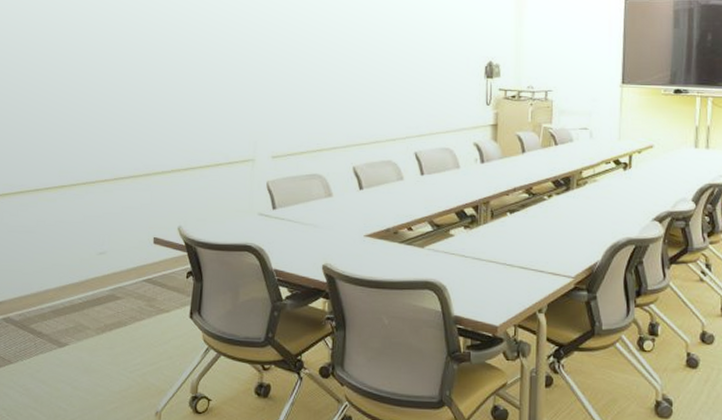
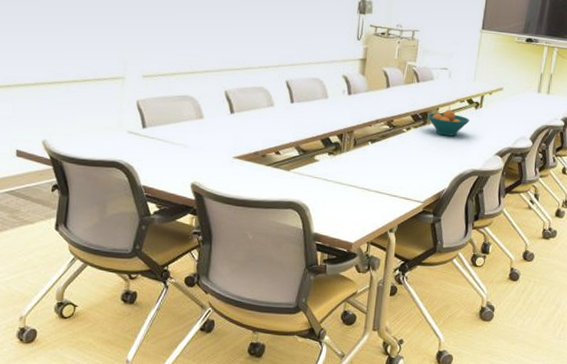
fruit bowl: none [570,172,619,202] -> present [427,109,470,137]

